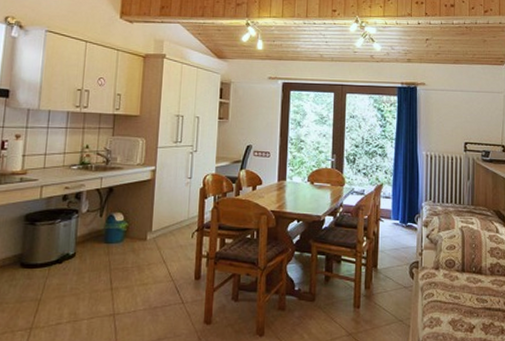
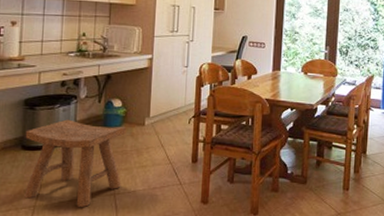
stool: none [21,235,128,330] -> present [24,119,127,208]

